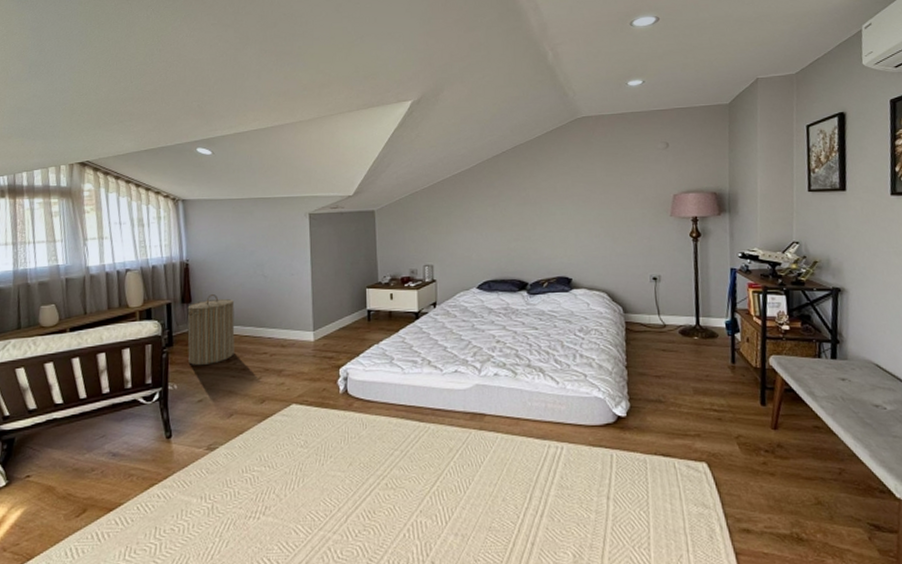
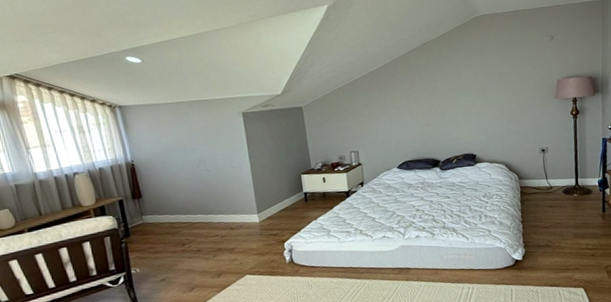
laundry hamper: present [187,294,235,365] -> none [139,189,188,251]

